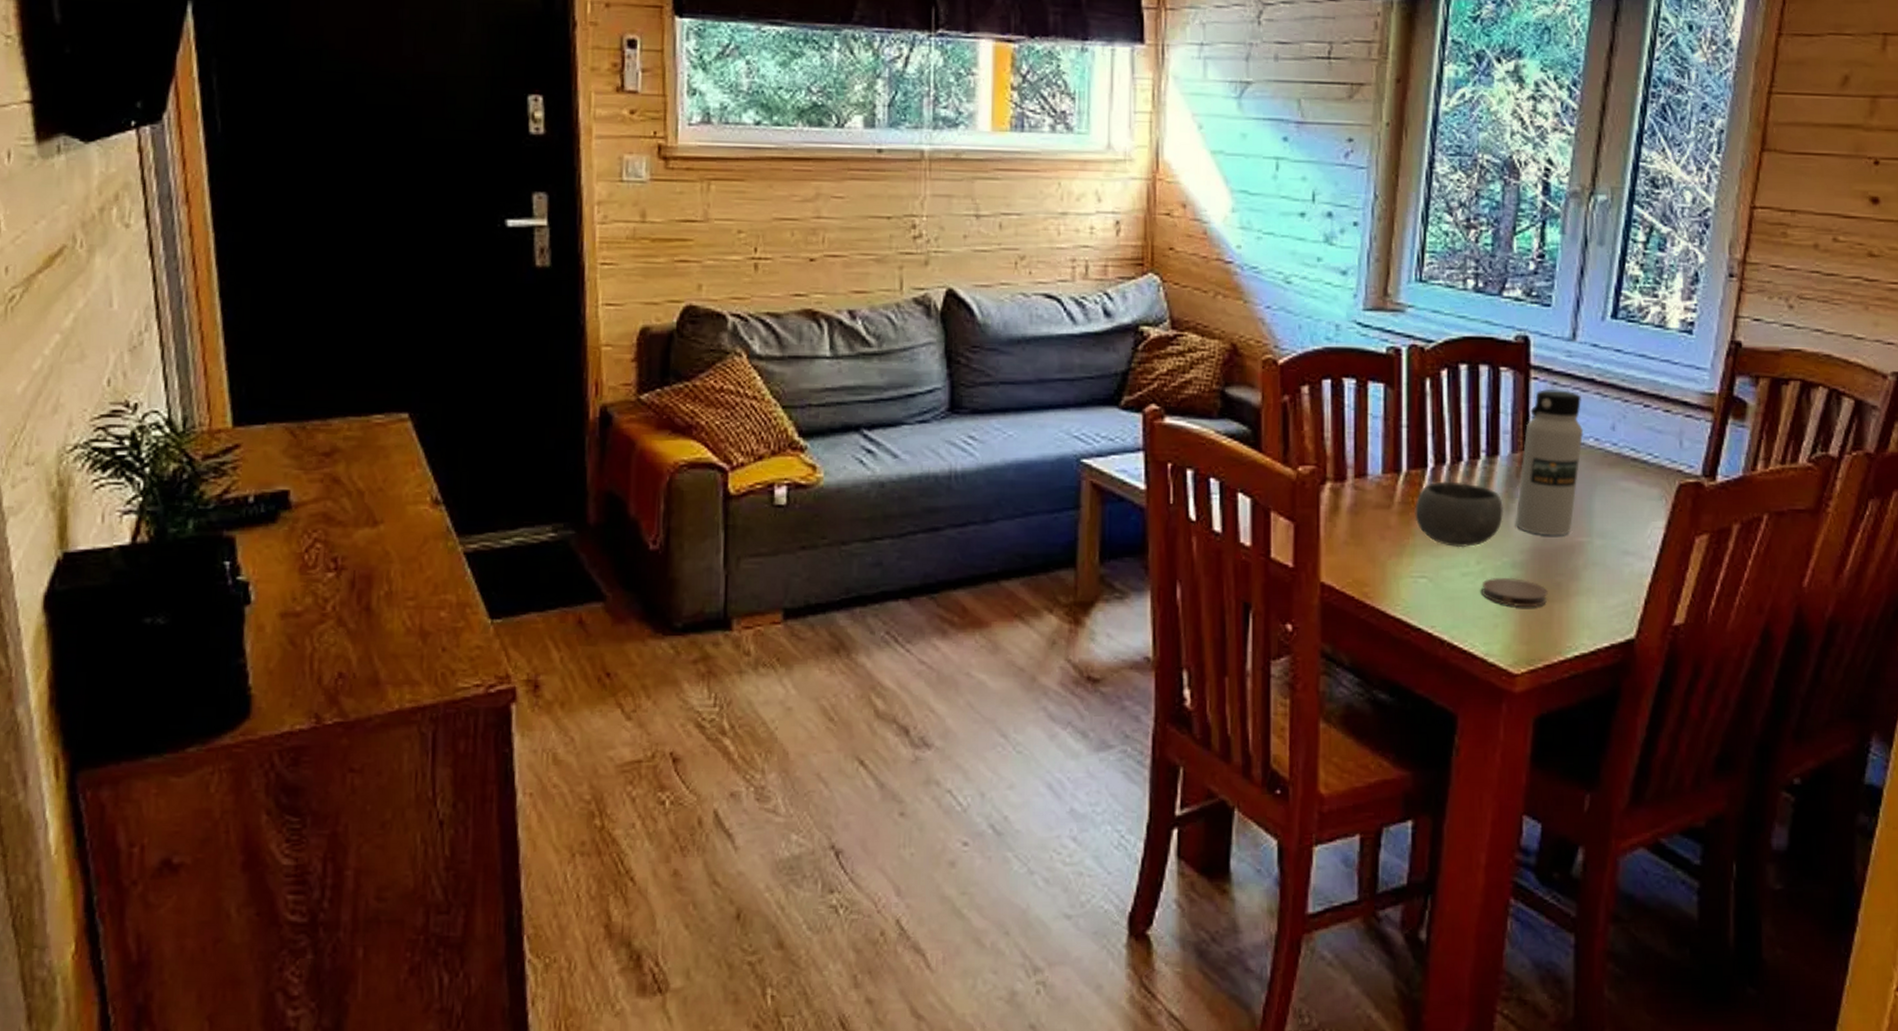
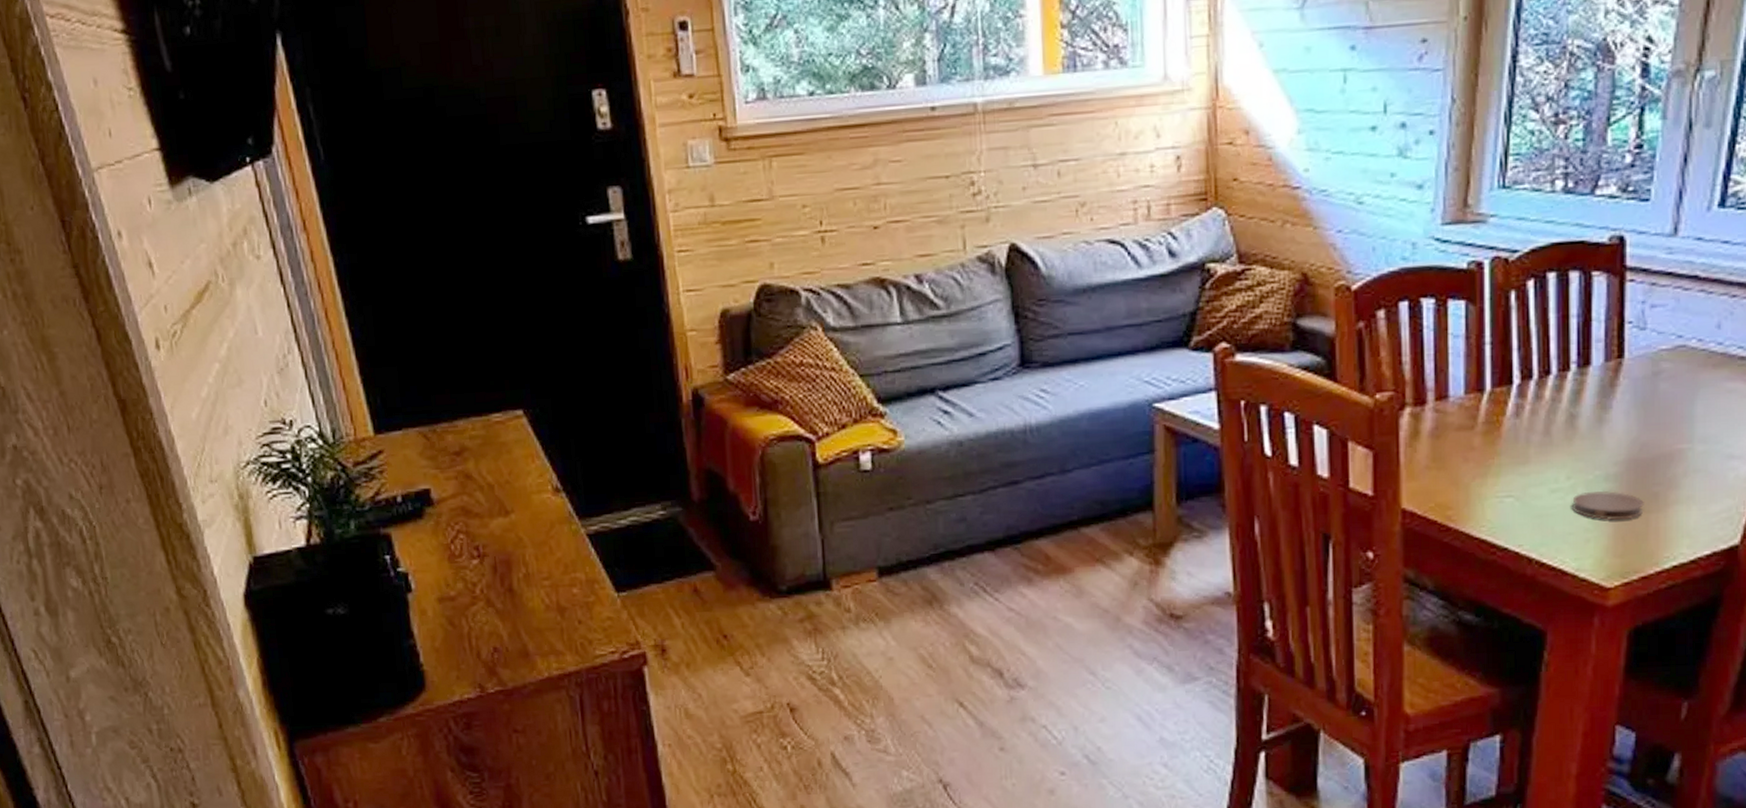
bowl: present [1415,481,1504,548] -> none [1500,397,1597,465]
water bottle: present [1515,389,1583,536] -> none [1608,290,1684,445]

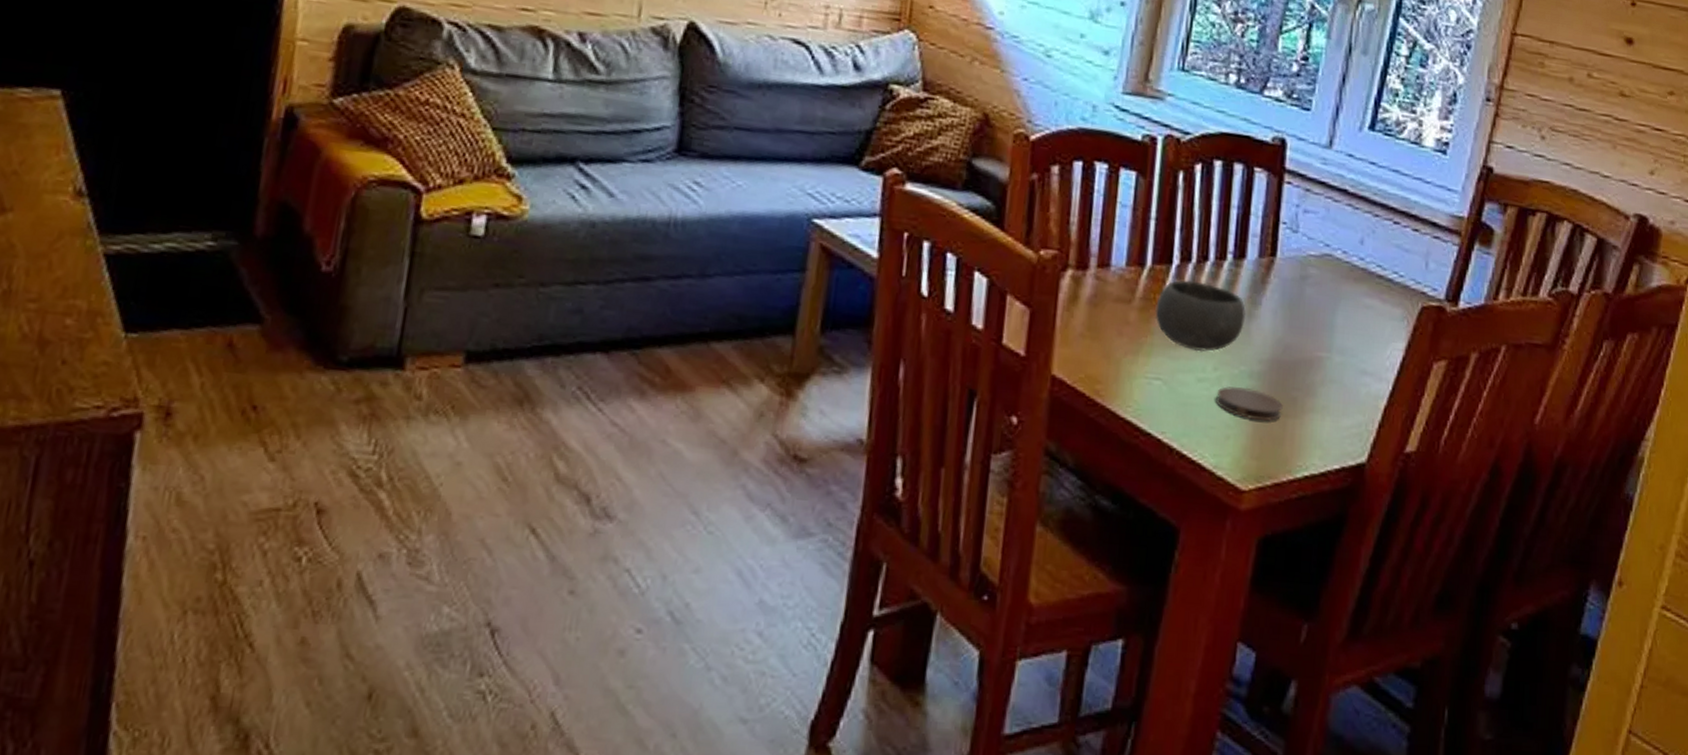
bowl: none [1500,397,1597,465] -> present [1155,280,1246,352]

